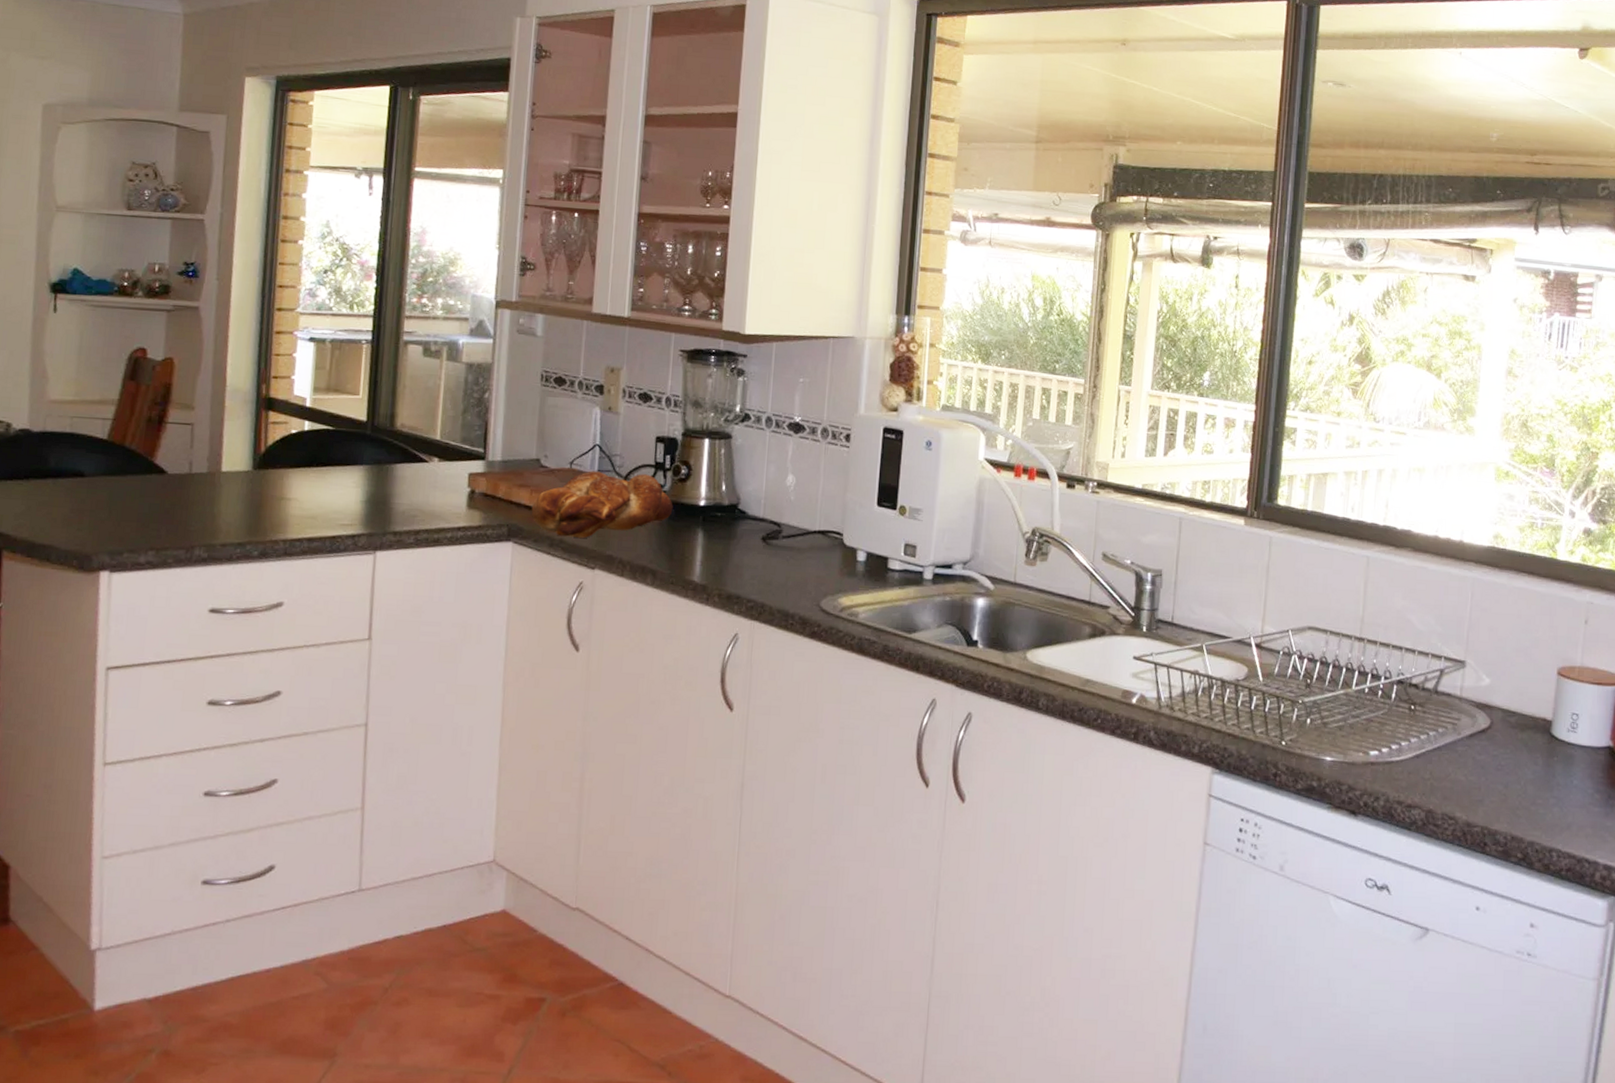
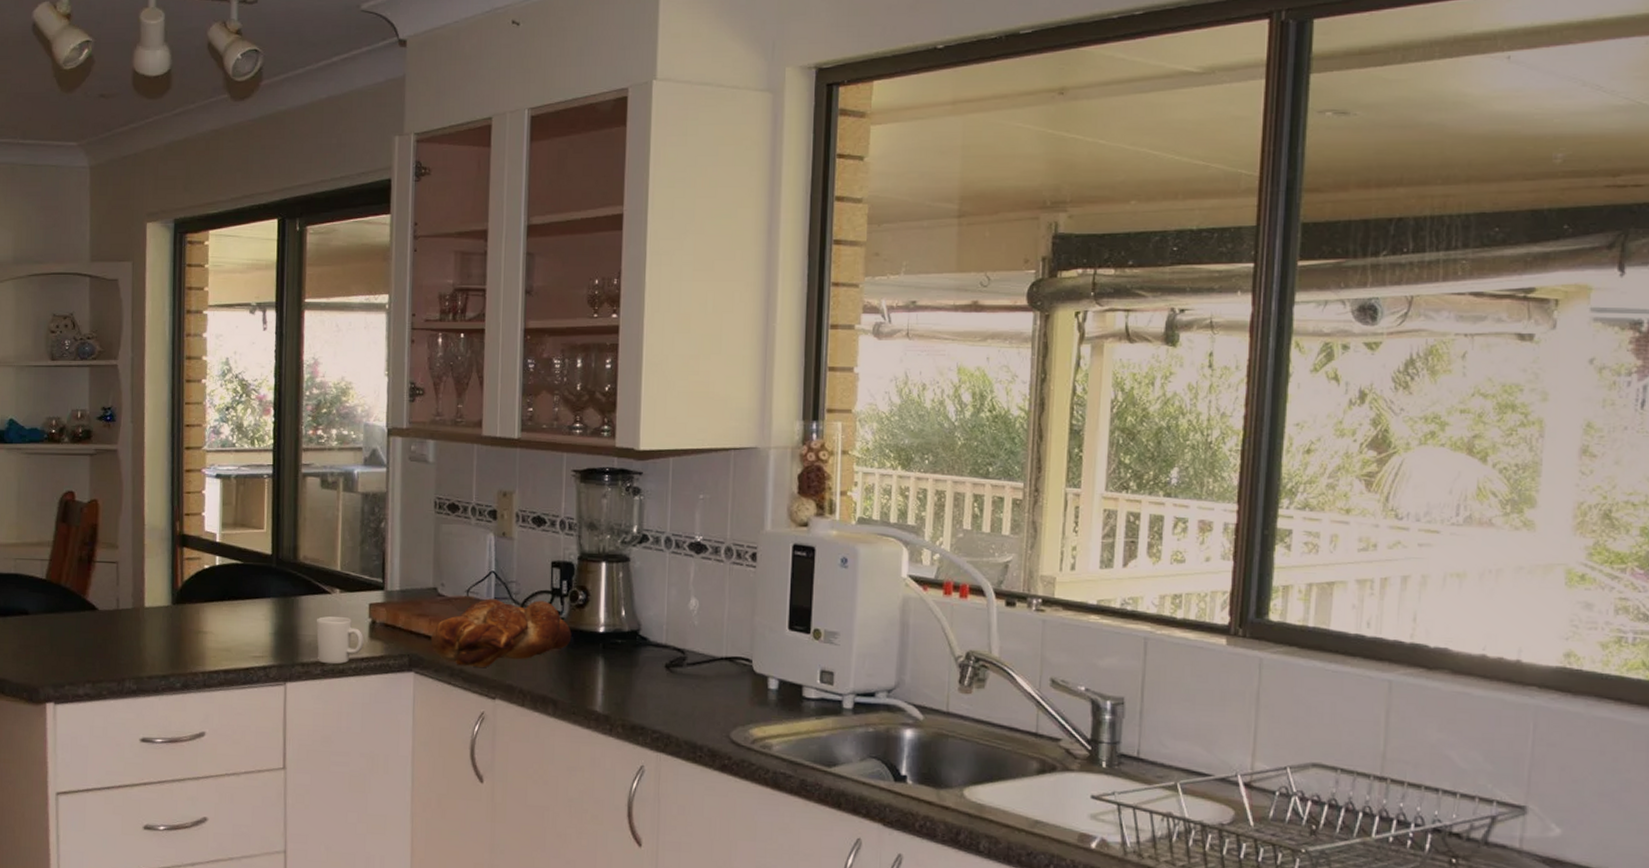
mug: none [411,485,462,534] -> present [316,616,364,665]

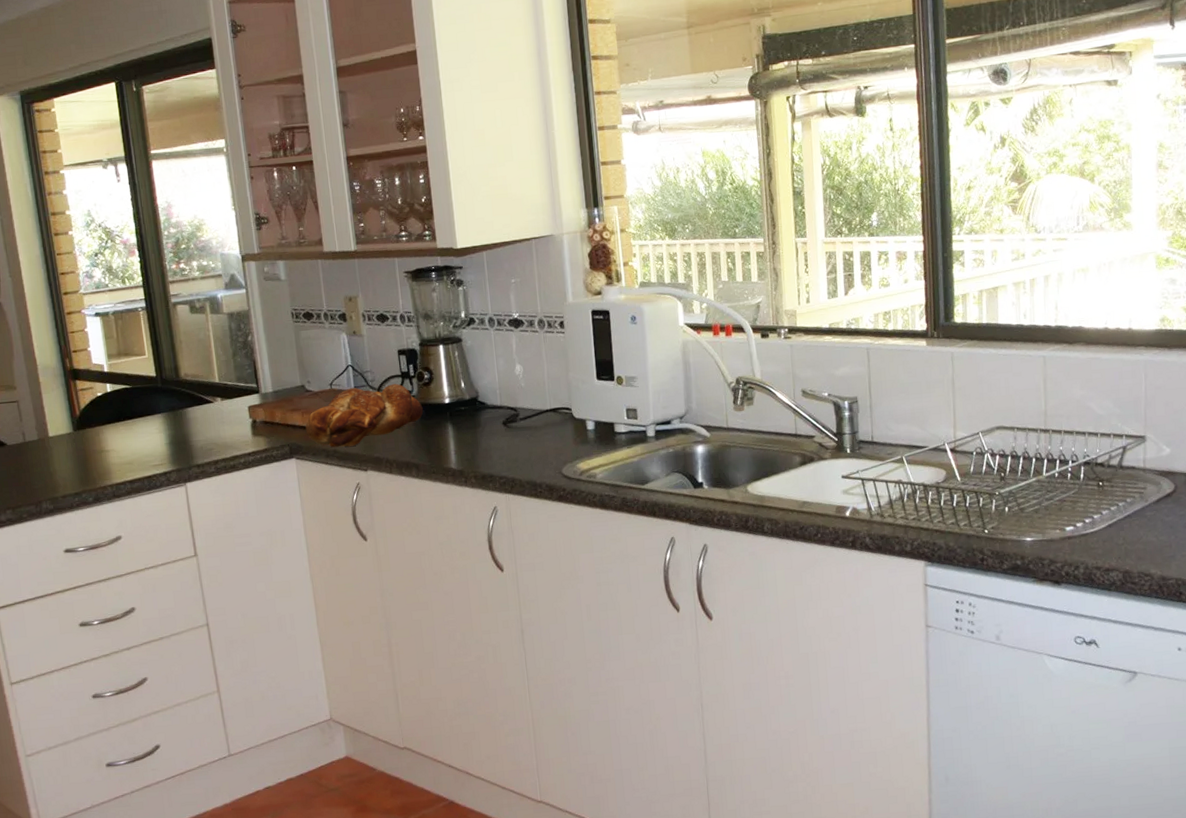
mug: present [316,616,364,665] -> none [204,420,249,463]

